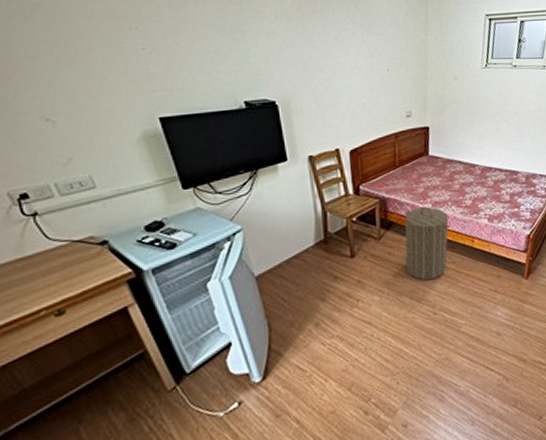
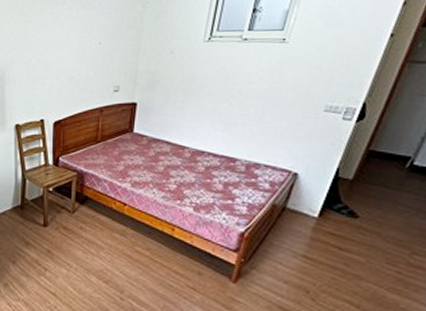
laundry hamper: present [404,206,451,281] -> none [98,186,149,263]

